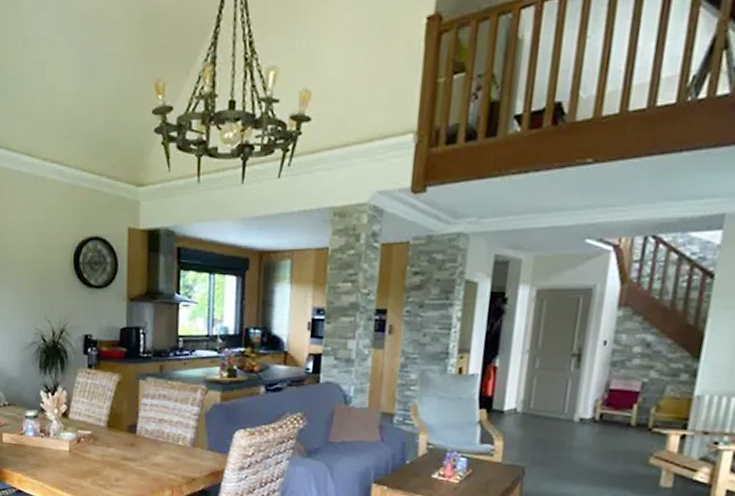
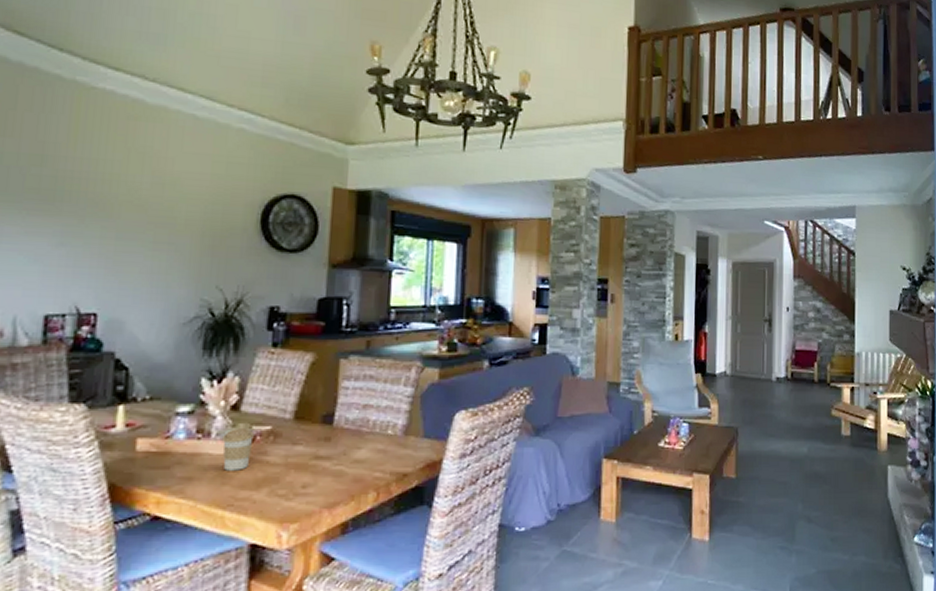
coffee cup: none [57,430,79,463] -> present [221,427,254,471]

